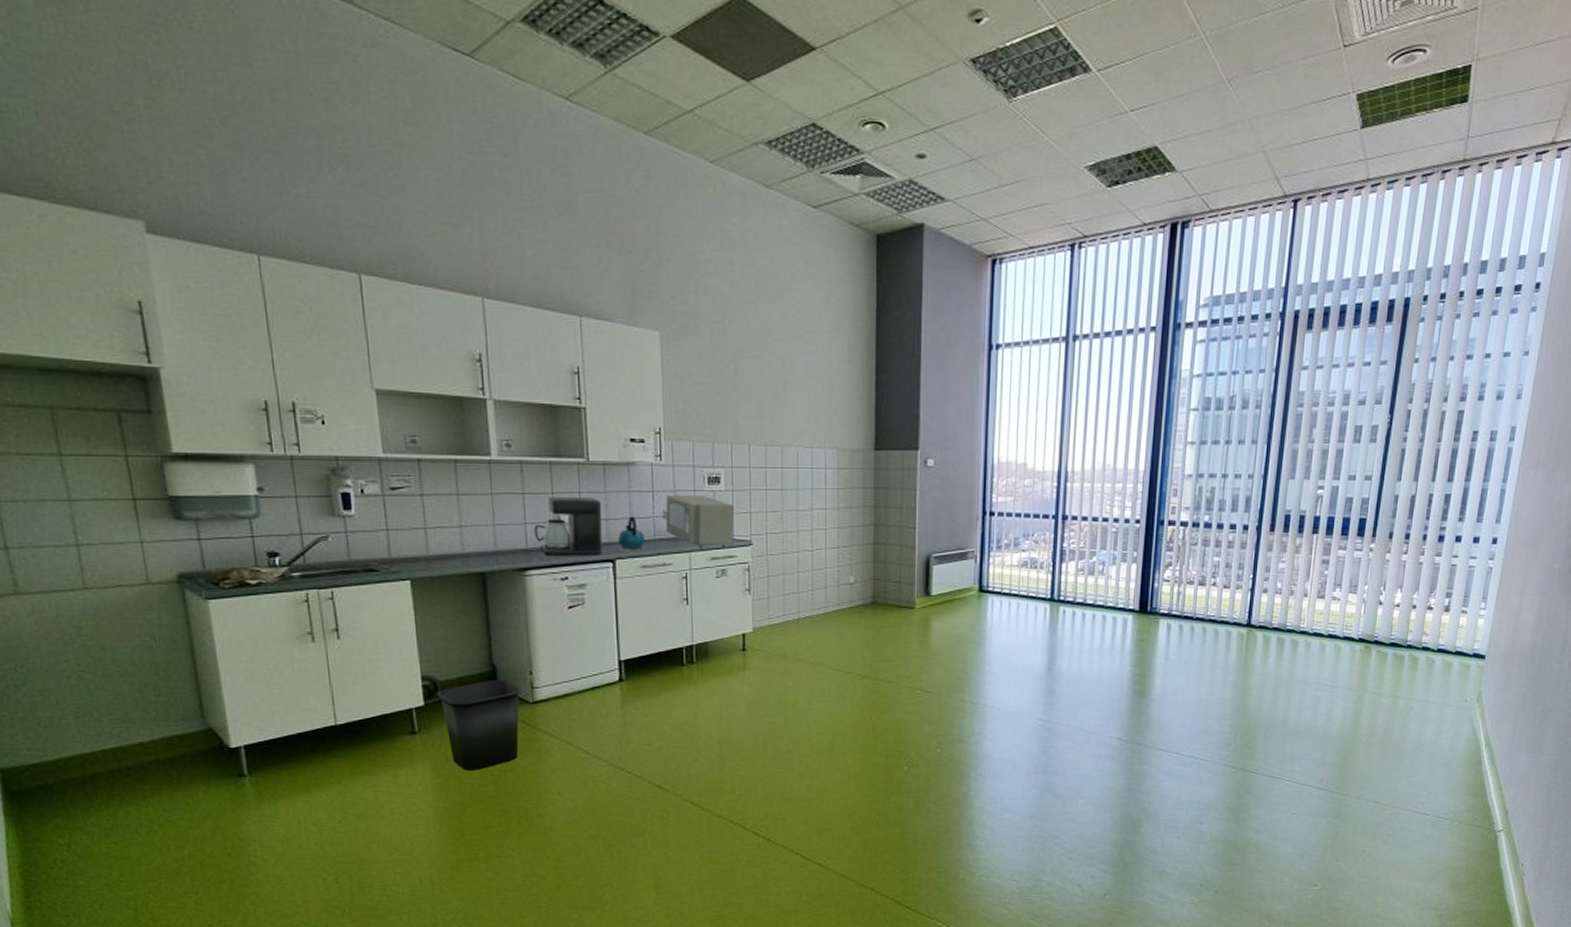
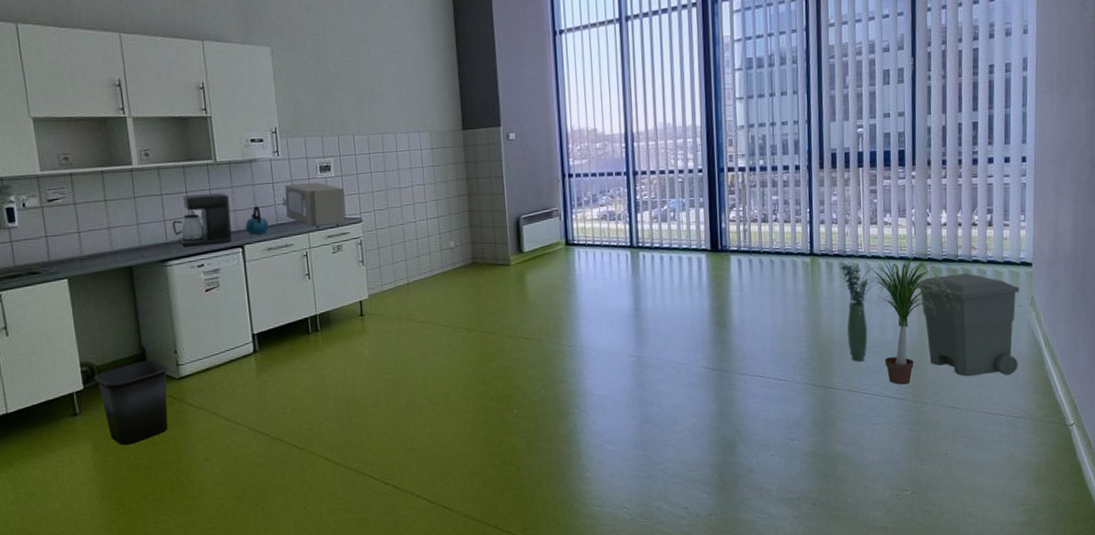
vase: none [1275,636,1307,746] -> present [841,261,869,362]
potted plant: none [1283,629,1399,774] -> present [850,249,957,385]
recycling bin: none [1355,660,1468,774] -> present [914,273,1020,376]

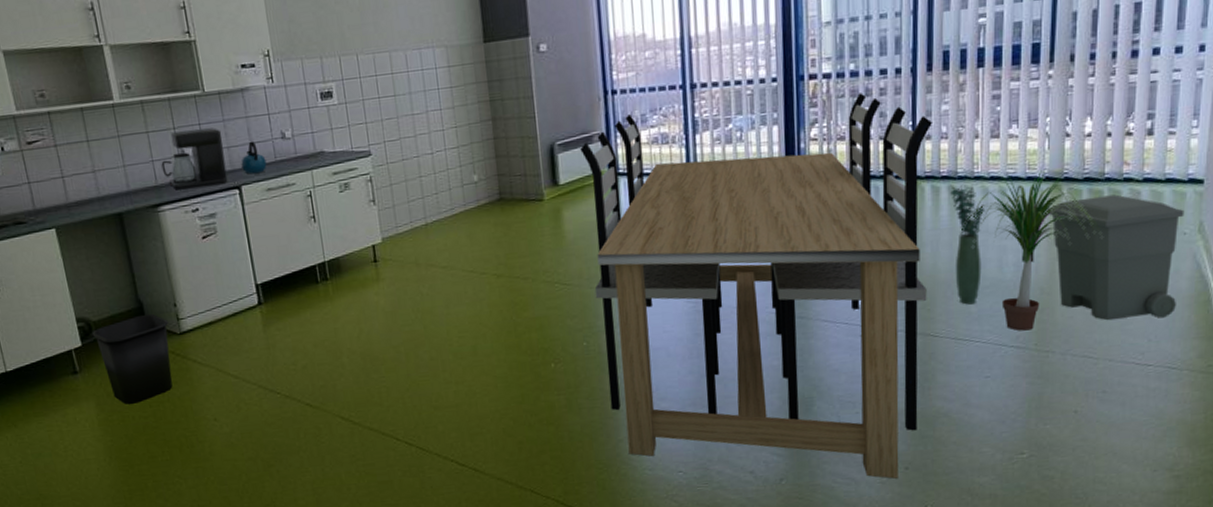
microwave: present [284,182,346,228] -> none [281,112,353,165]
dining set: none [542,184,826,514] -> present [580,93,932,479]

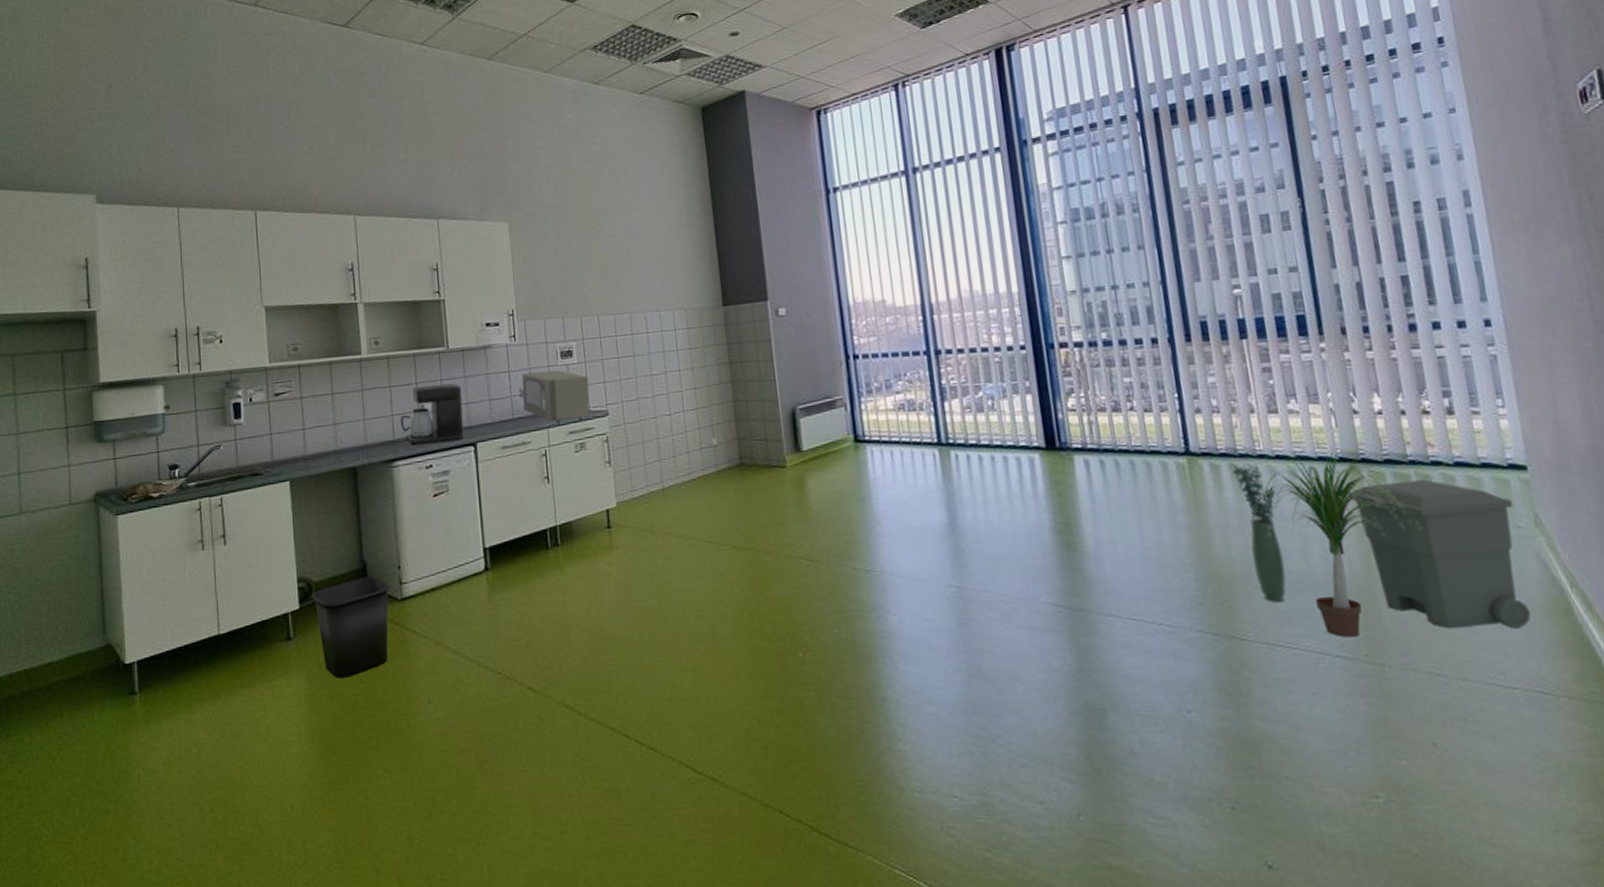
kettle: present [241,141,267,175] -> none [478,397,504,432]
microwave: none [281,112,353,165] -> present [521,370,590,423]
dining set: present [580,93,932,479] -> none [823,362,1239,822]

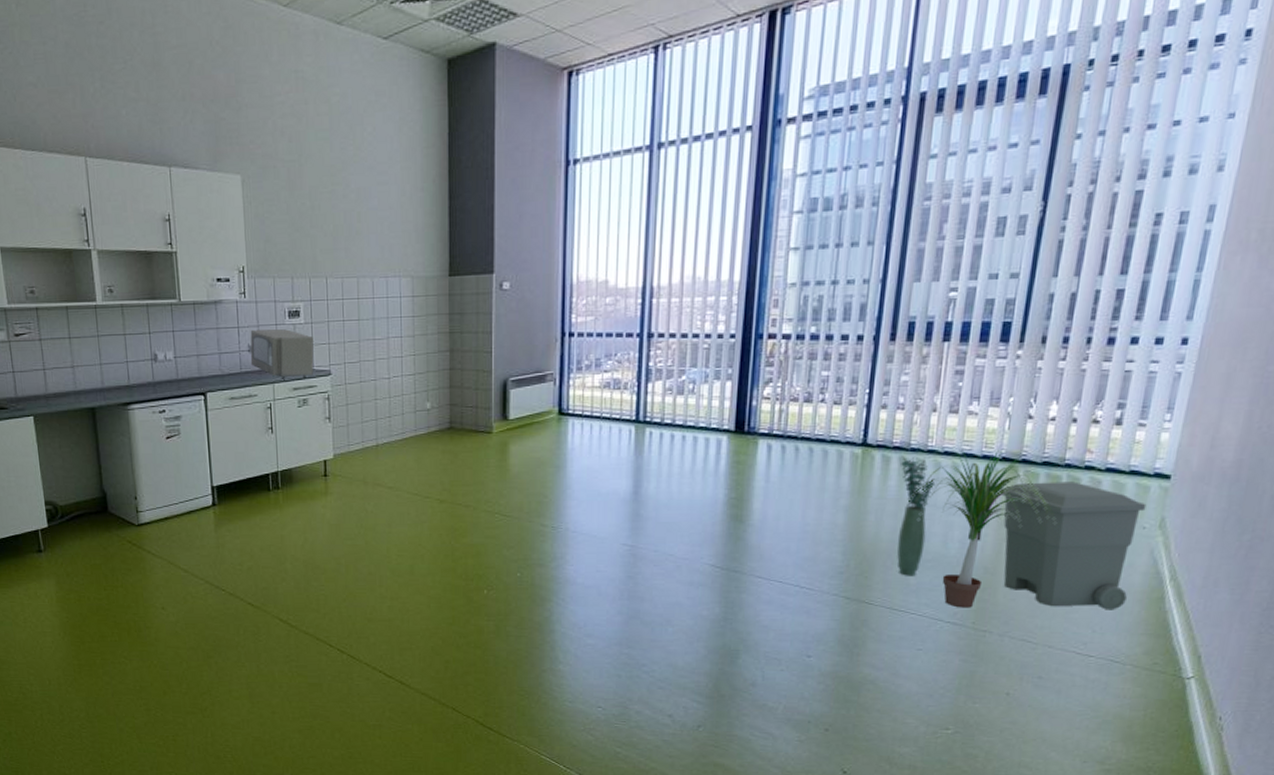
waste bin: present [311,576,390,678] -> none [58,504,128,585]
coffee maker: present [400,384,464,446] -> none [135,335,195,391]

